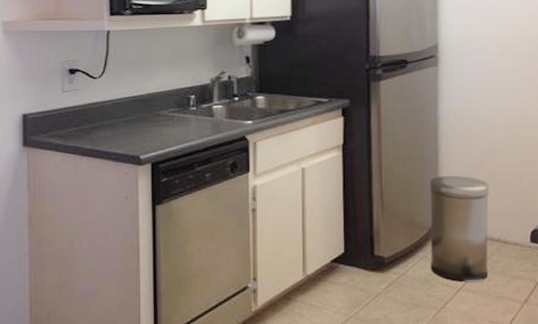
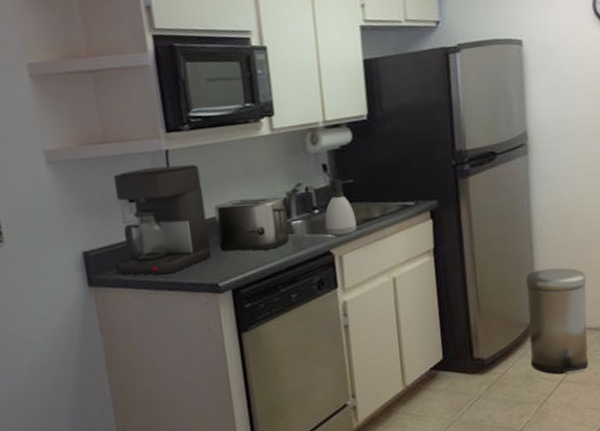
coffee maker: none [50,45,136,143] -> present [113,164,211,275]
toaster: none [144,81,209,130] -> present [214,197,290,251]
soap dispenser: none [243,71,273,125] -> present [325,178,357,238]

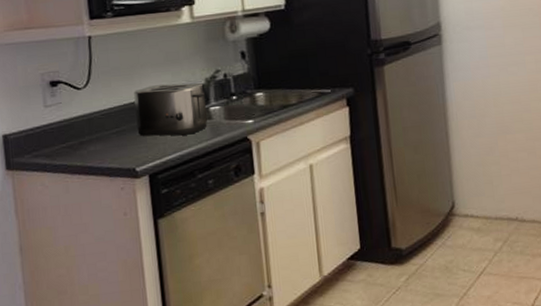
coffee maker: present [113,164,211,275] -> none [34,50,129,159]
soap dispenser: present [325,178,357,238] -> none [242,65,275,124]
pedal bin: present [525,268,589,375] -> none [442,156,509,267]

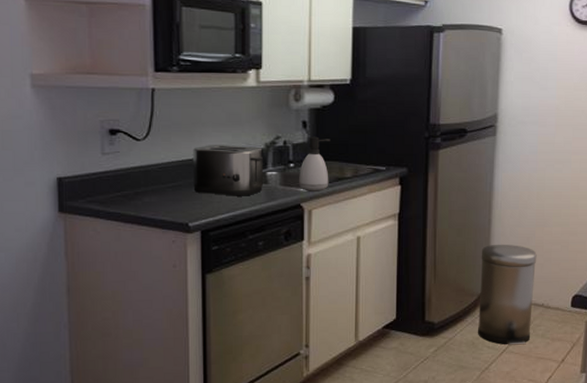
soap dispenser: none [242,65,275,124] -> present [298,136,330,193]
pedal bin: none [442,156,509,267] -> present [478,244,537,345]

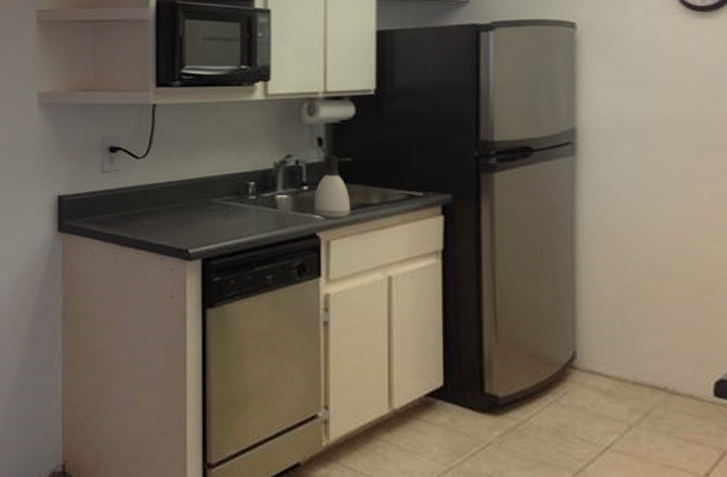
toaster: present [193,145,263,196] -> none [194,164,272,222]
pedal bin: present [478,244,537,345] -> none [562,298,651,443]

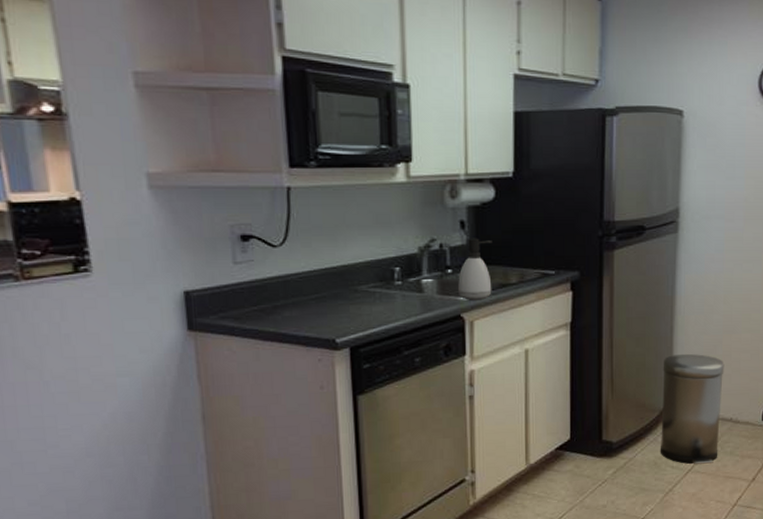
pedal bin: none [562,298,651,443] -> present [661,353,725,465]

